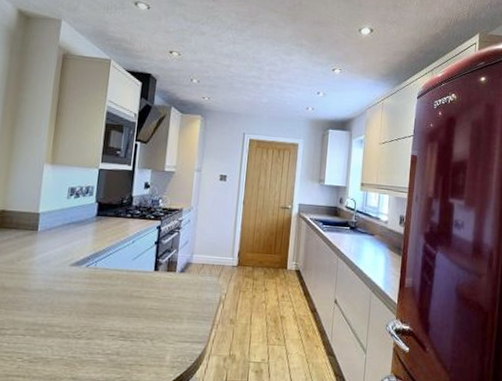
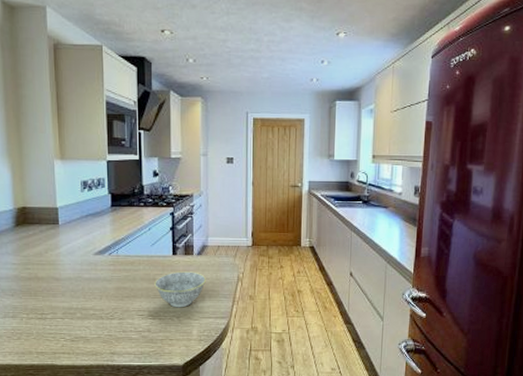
bowl: none [131,289,186,329] -> present [154,271,206,308]

